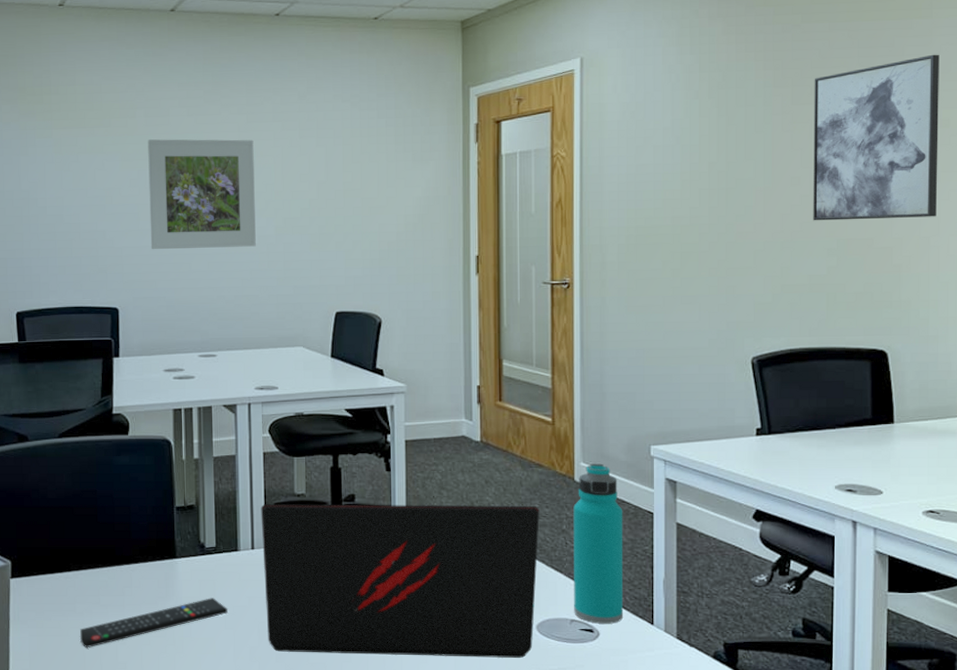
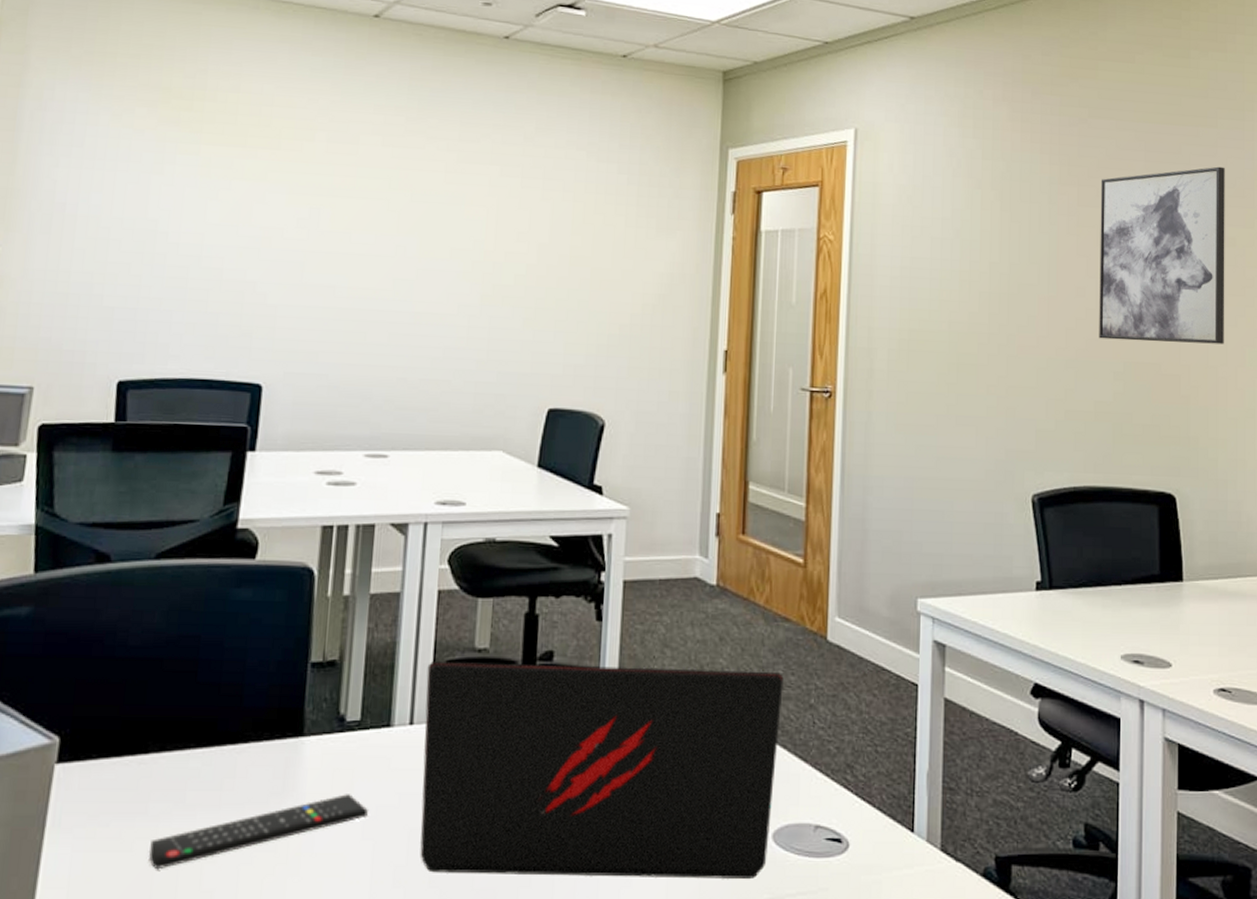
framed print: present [148,139,256,250] -> none [315,170,463,318]
water bottle: present [573,463,624,624] -> none [819,619,883,831]

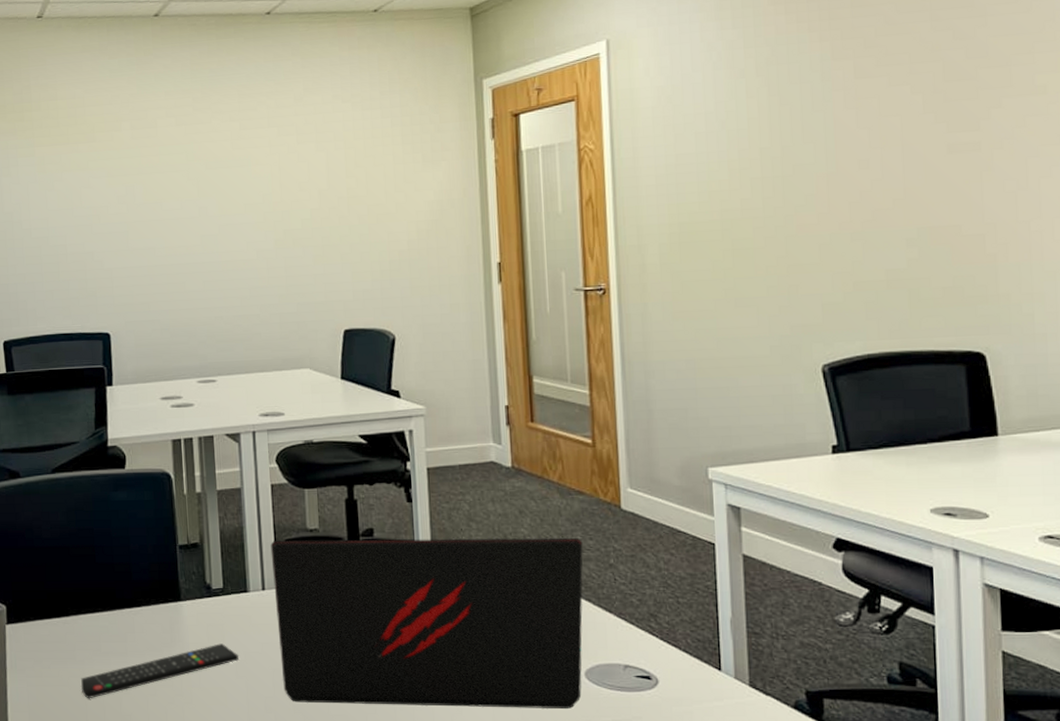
wall art: present [1099,166,1225,344] -> none [880,12,1037,208]

